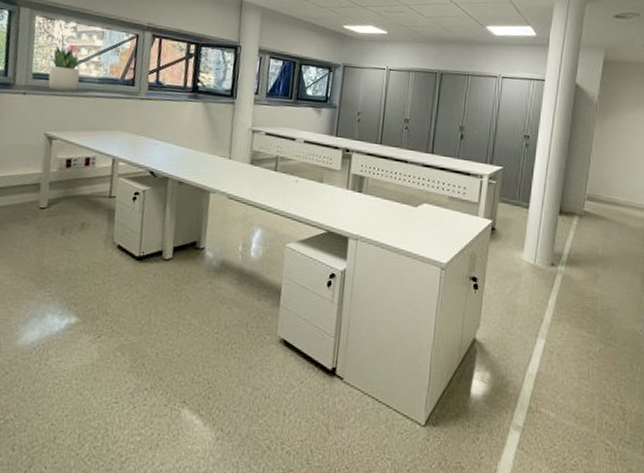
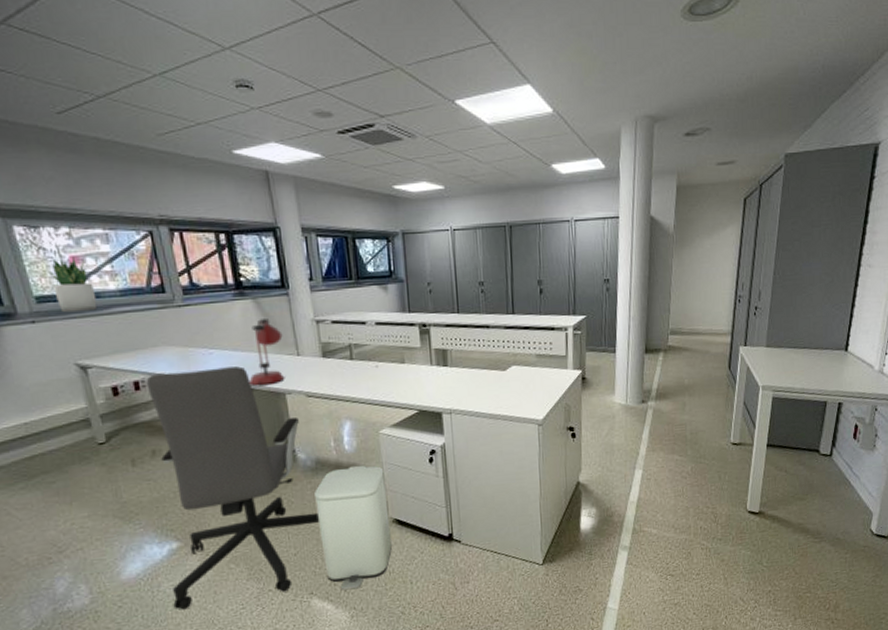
office chair: none [53,153,216,394] -> present [145,366,320,610]
desk lamp: none [181,121,221,182] -> present [249,319,285,386]
pedal bin: none [203,274,282,408] -> present [314,465,392,591]

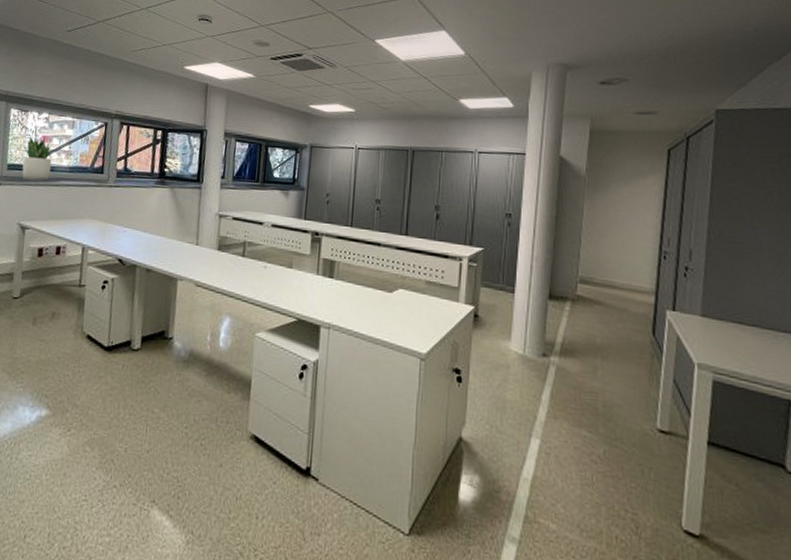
office chair: present [145,366,320,610] -> none [24,242,184,493]
desk lamp: present [249,319,285,386] -> none [149,207,188,269]
pedal bin: present [314,465,392,591] -> none [172,365,252,509]

